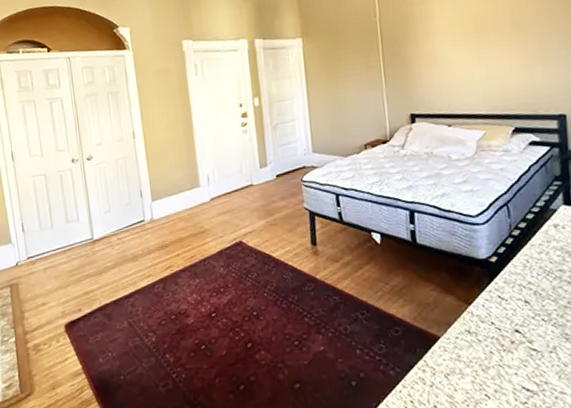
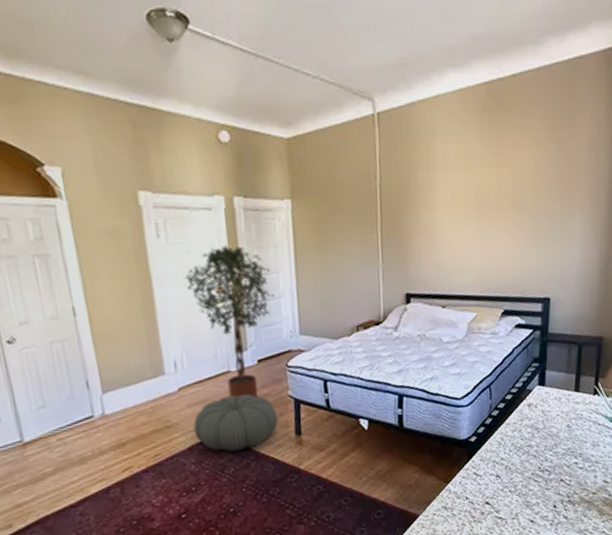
potted tree: none [215,78,290,210] -> present [183,245,275,399]
pouf: none [222,205,295,257] -> present [193,394,278,452]

